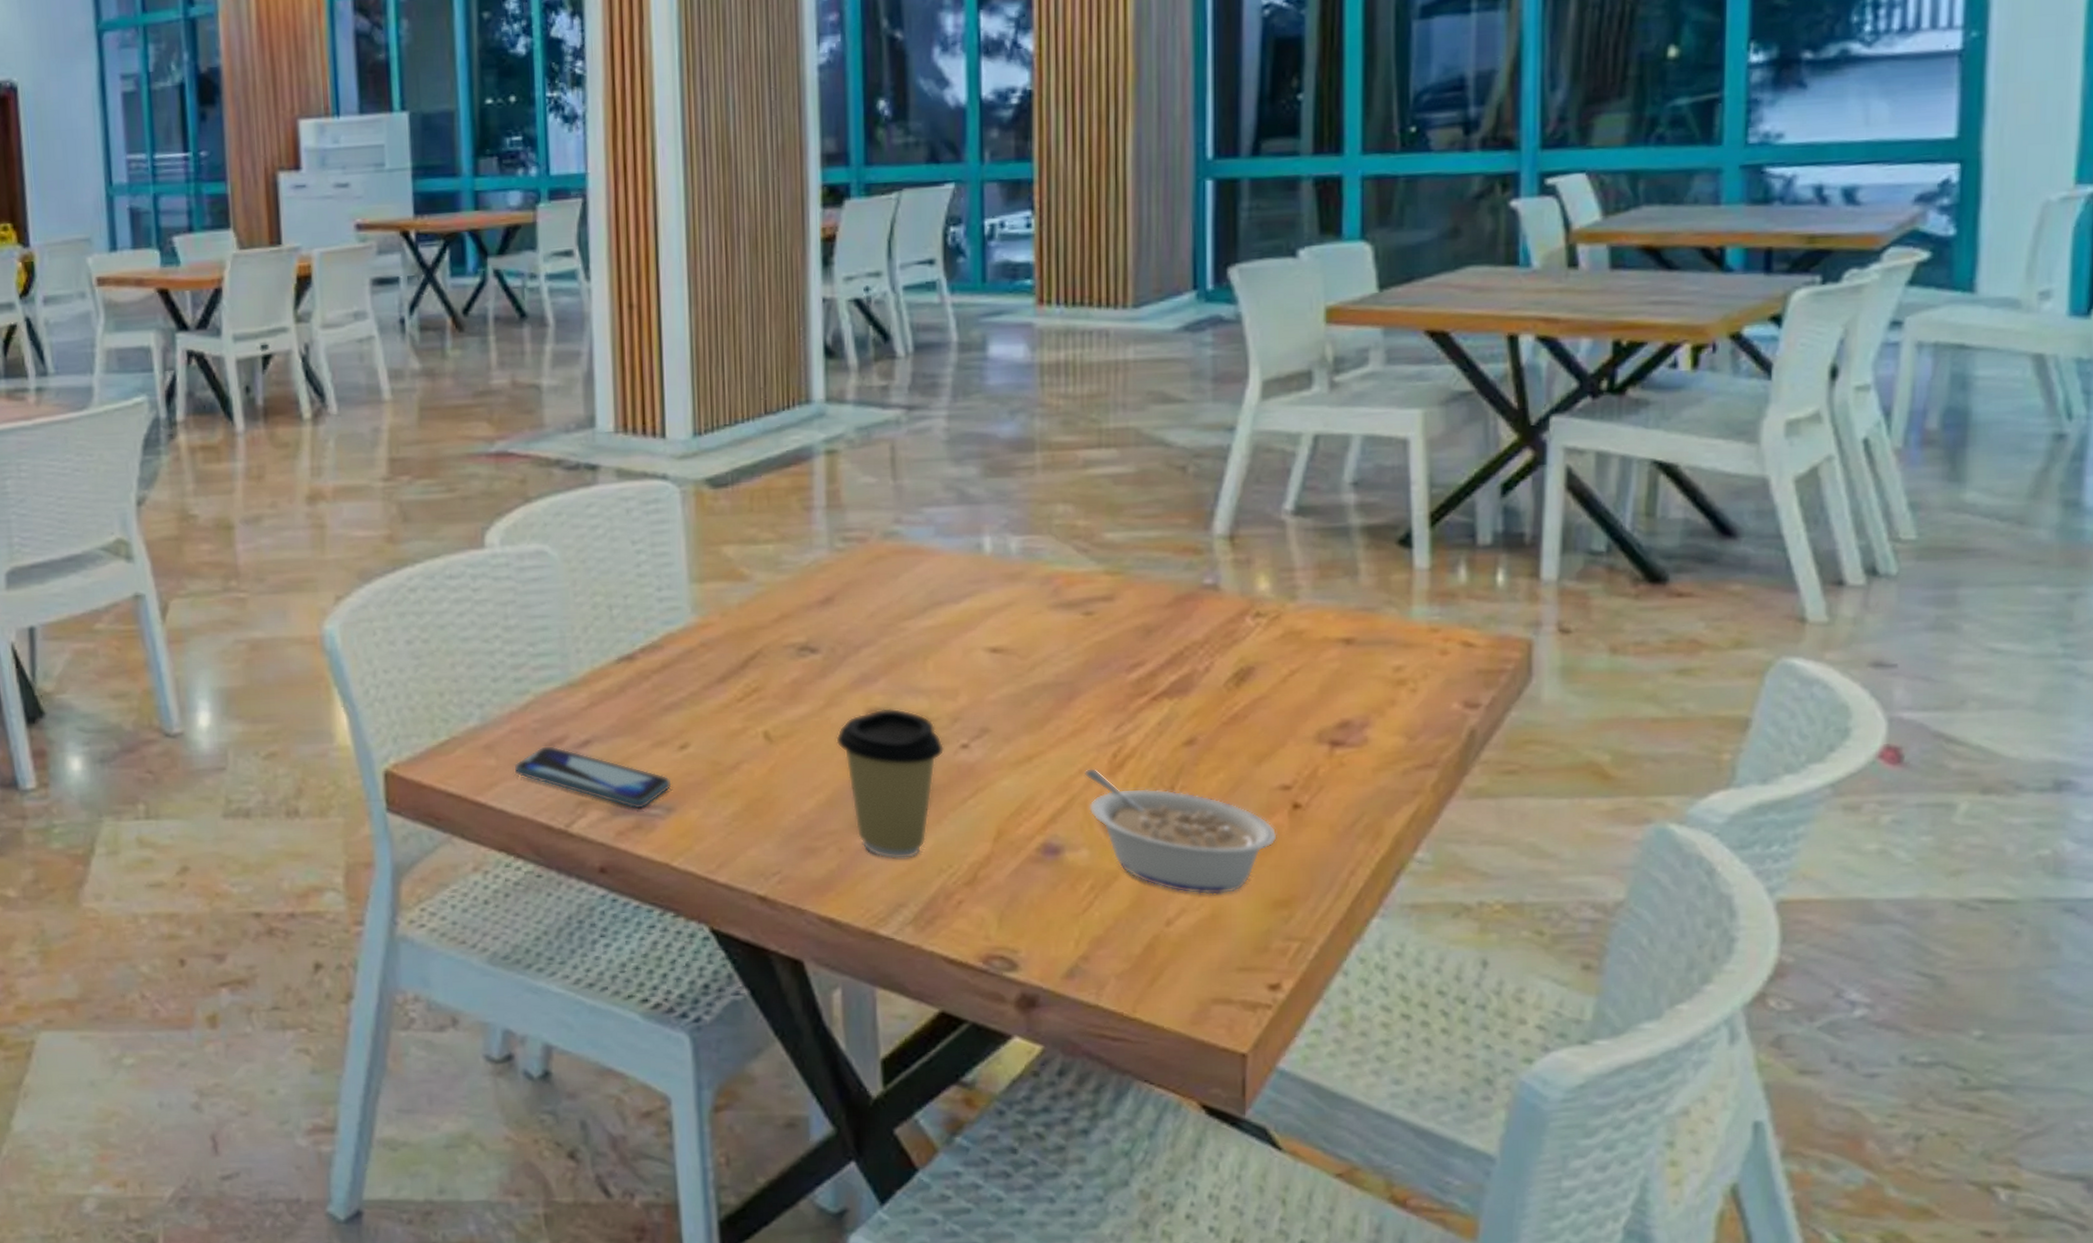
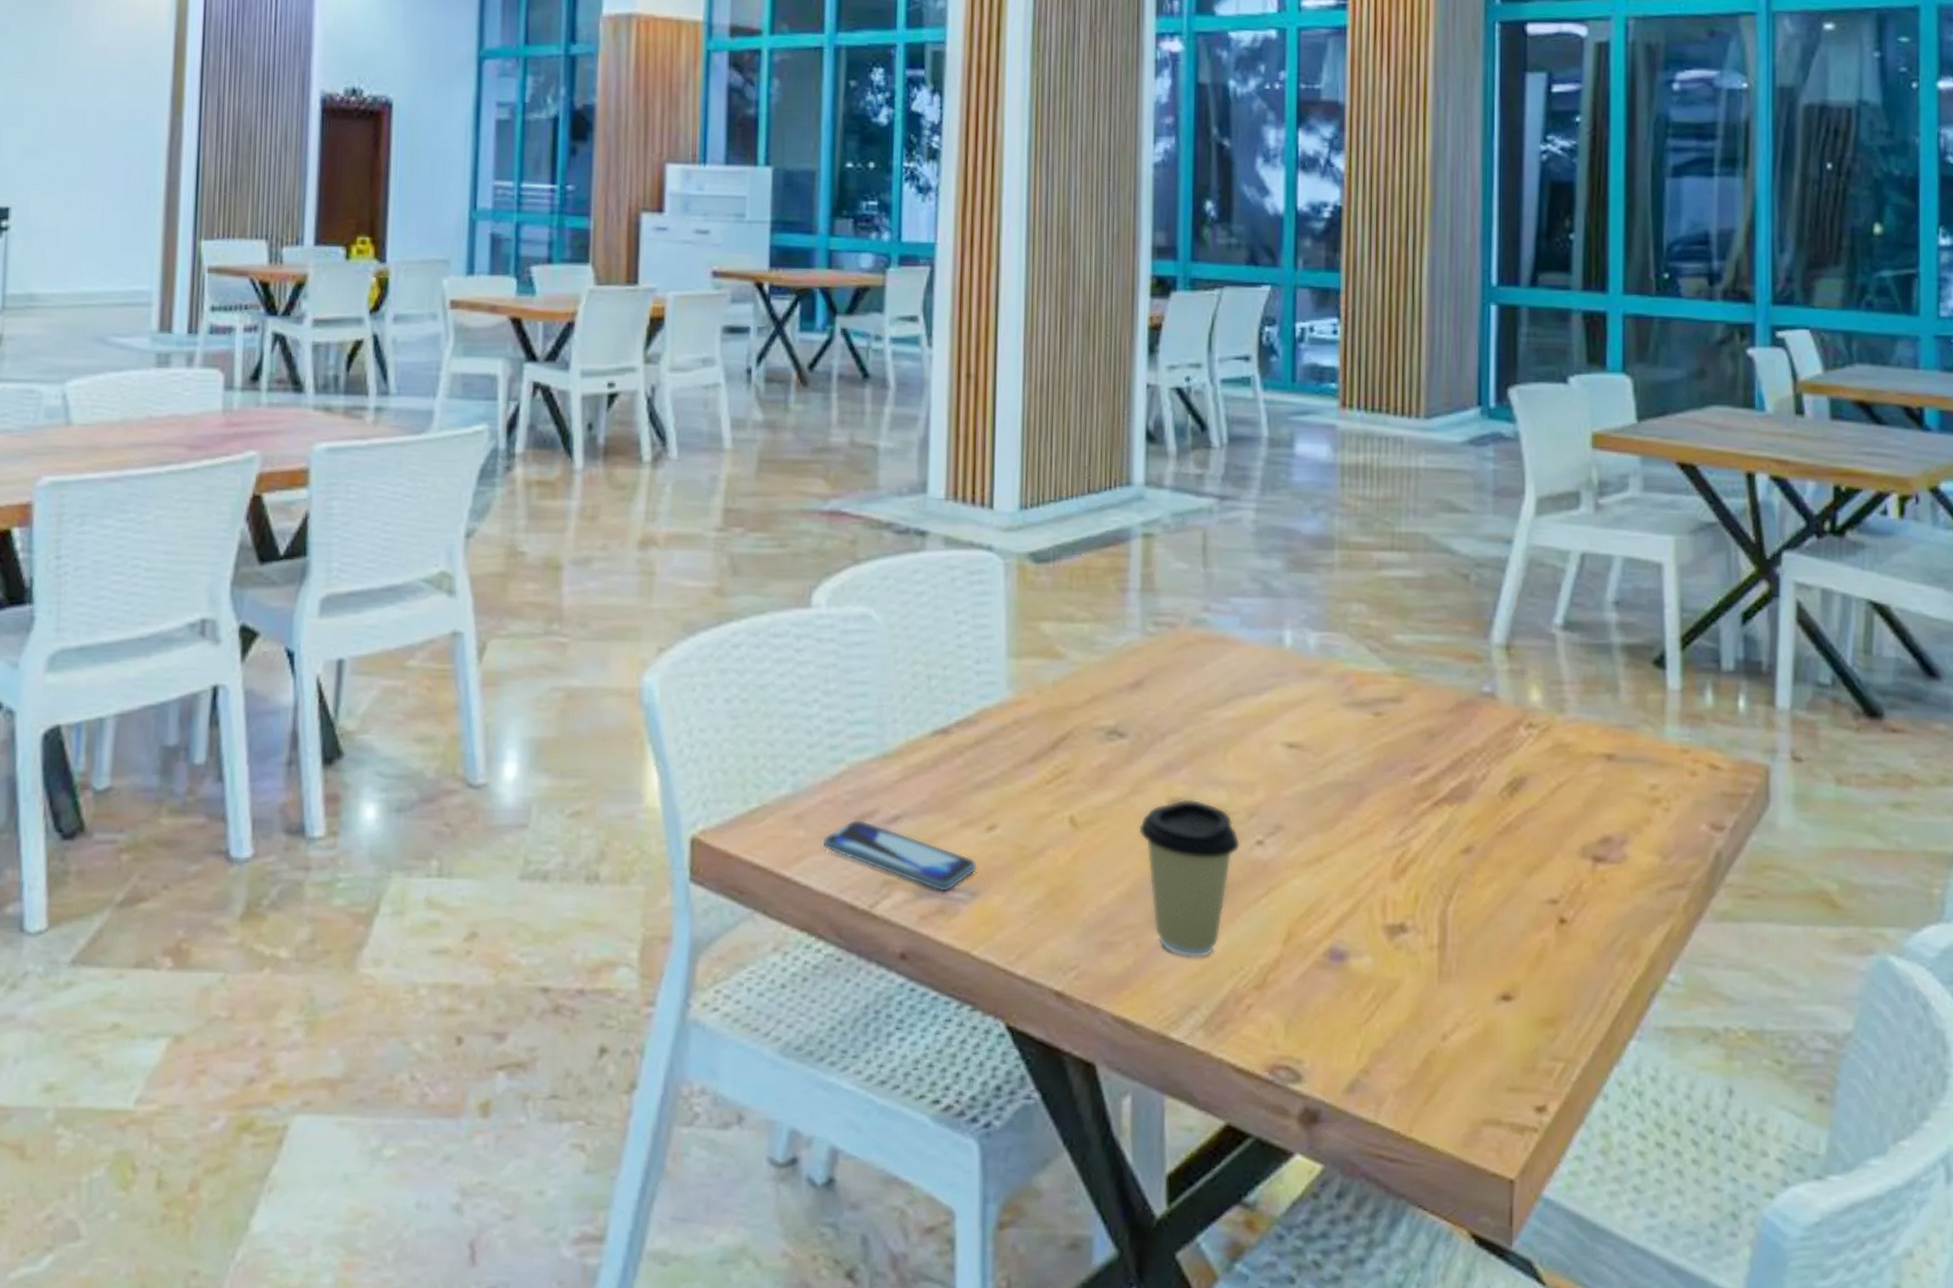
legume: present [1084,767,1277,895] -> none [1369,871,1545,1009]

